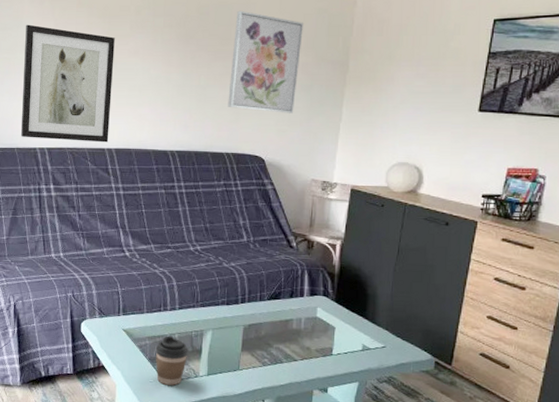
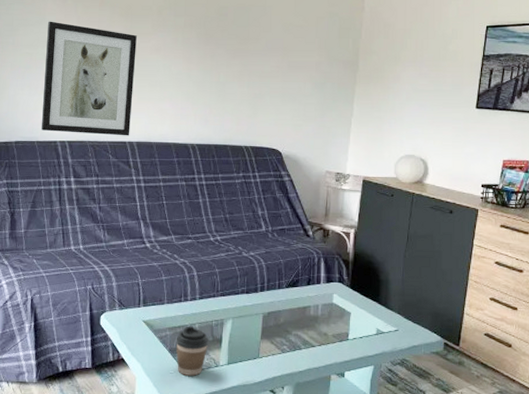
wall art: present [228,10,303,113] -> none [246,12,316,109]

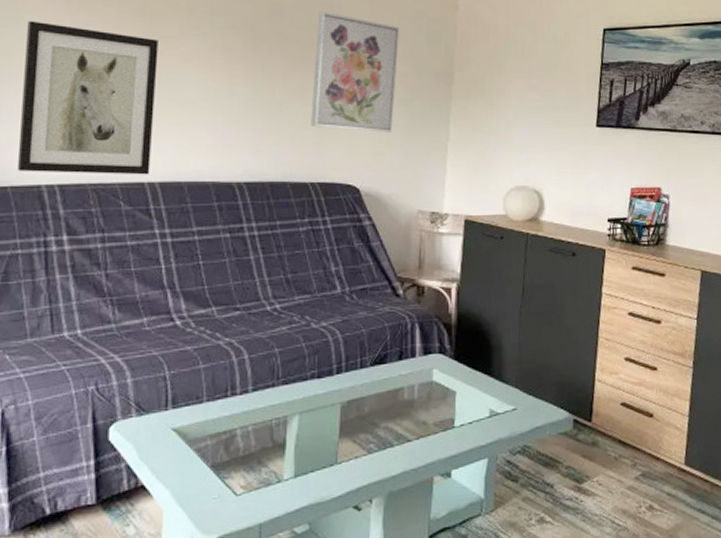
coffee cup: present [176,326,209,376] -> none [220,429,267,500]
wall art: none [246,12,316,109] -> present [311,11,399,133]

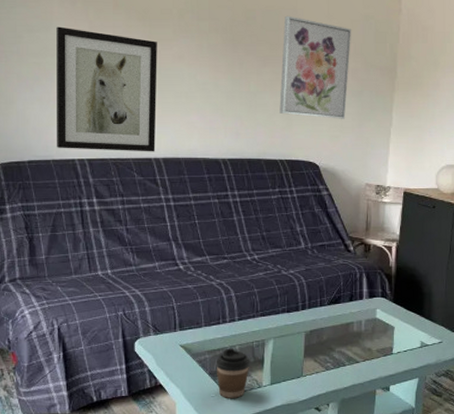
coffee cup: none [220,429,267,500] -> present [216,348,250,398]

